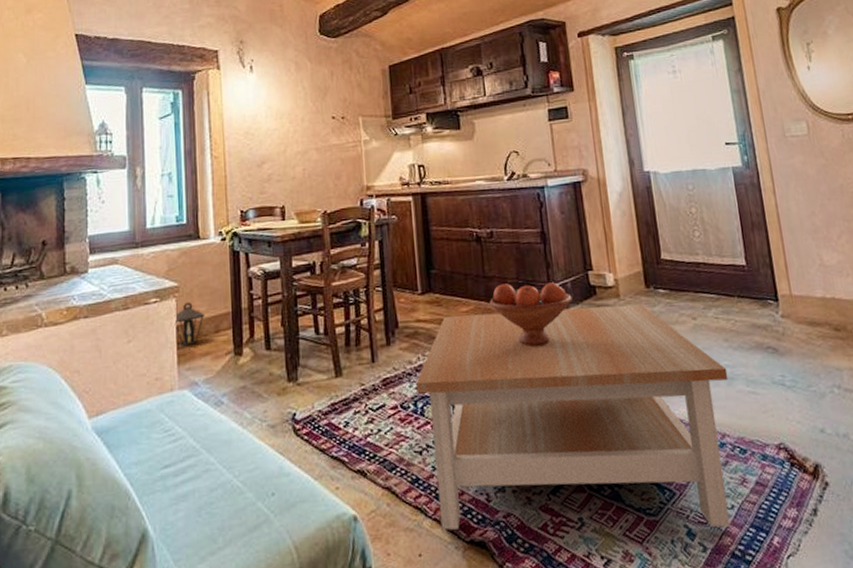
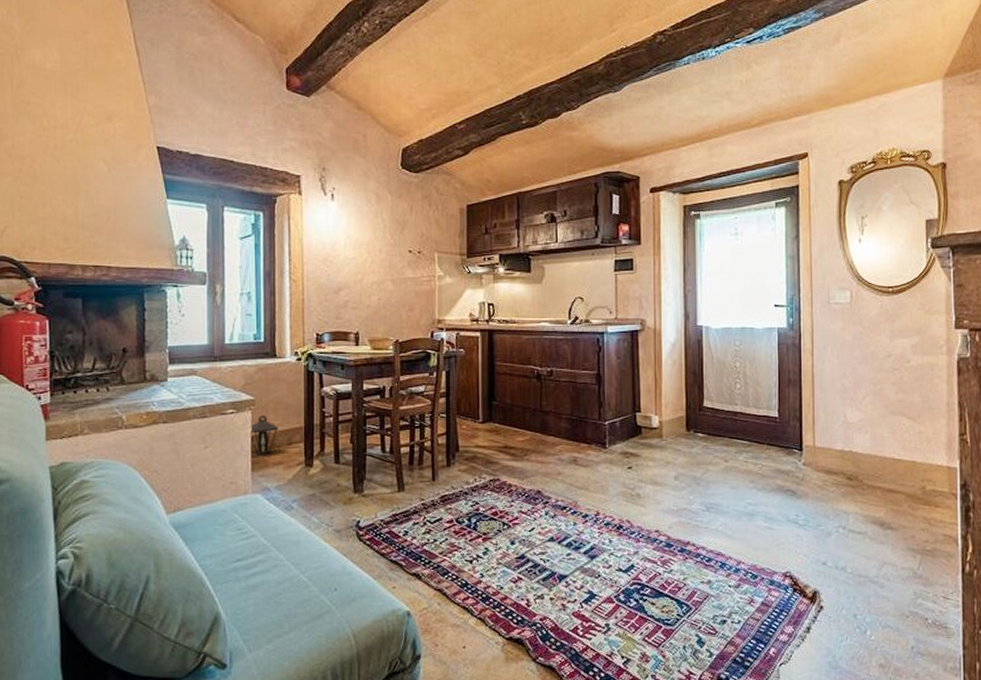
coffee table: present [416,303,731,530] -> none [471,444,750,638]
fruit bowl: present [489,282,572,346] -> none [543,419,619,476]

